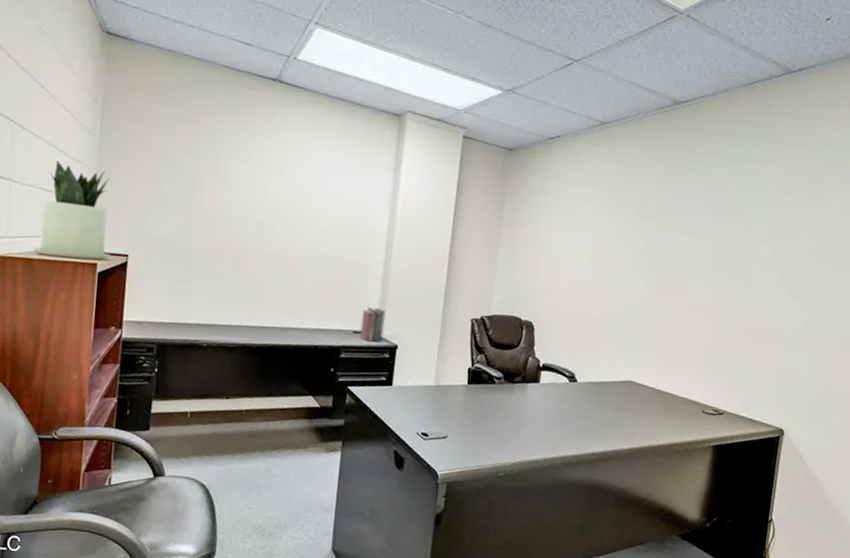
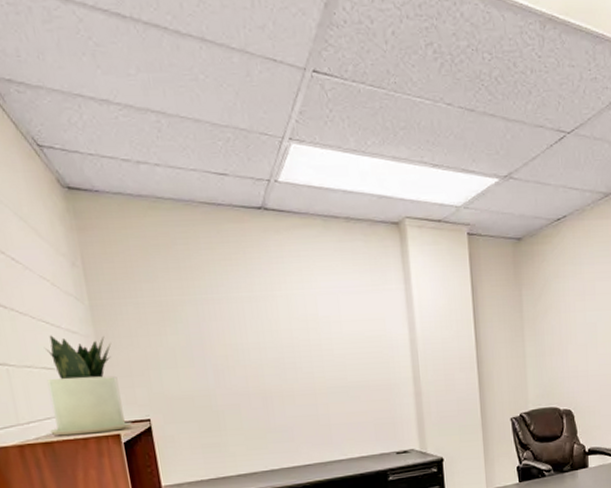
books: present [359,306,386,343] -> none [401,424,427,461]

